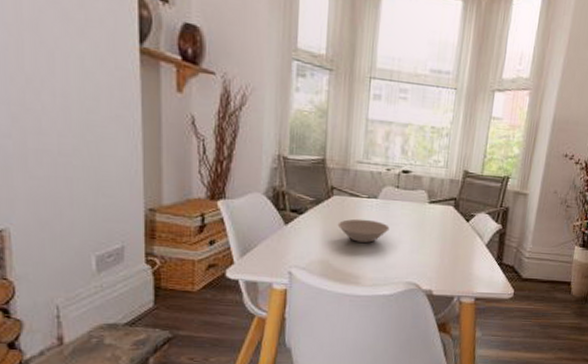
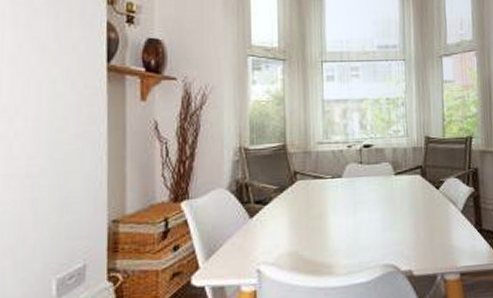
bowl: present [337,218,390,243] -> none [304,200,358,227]

